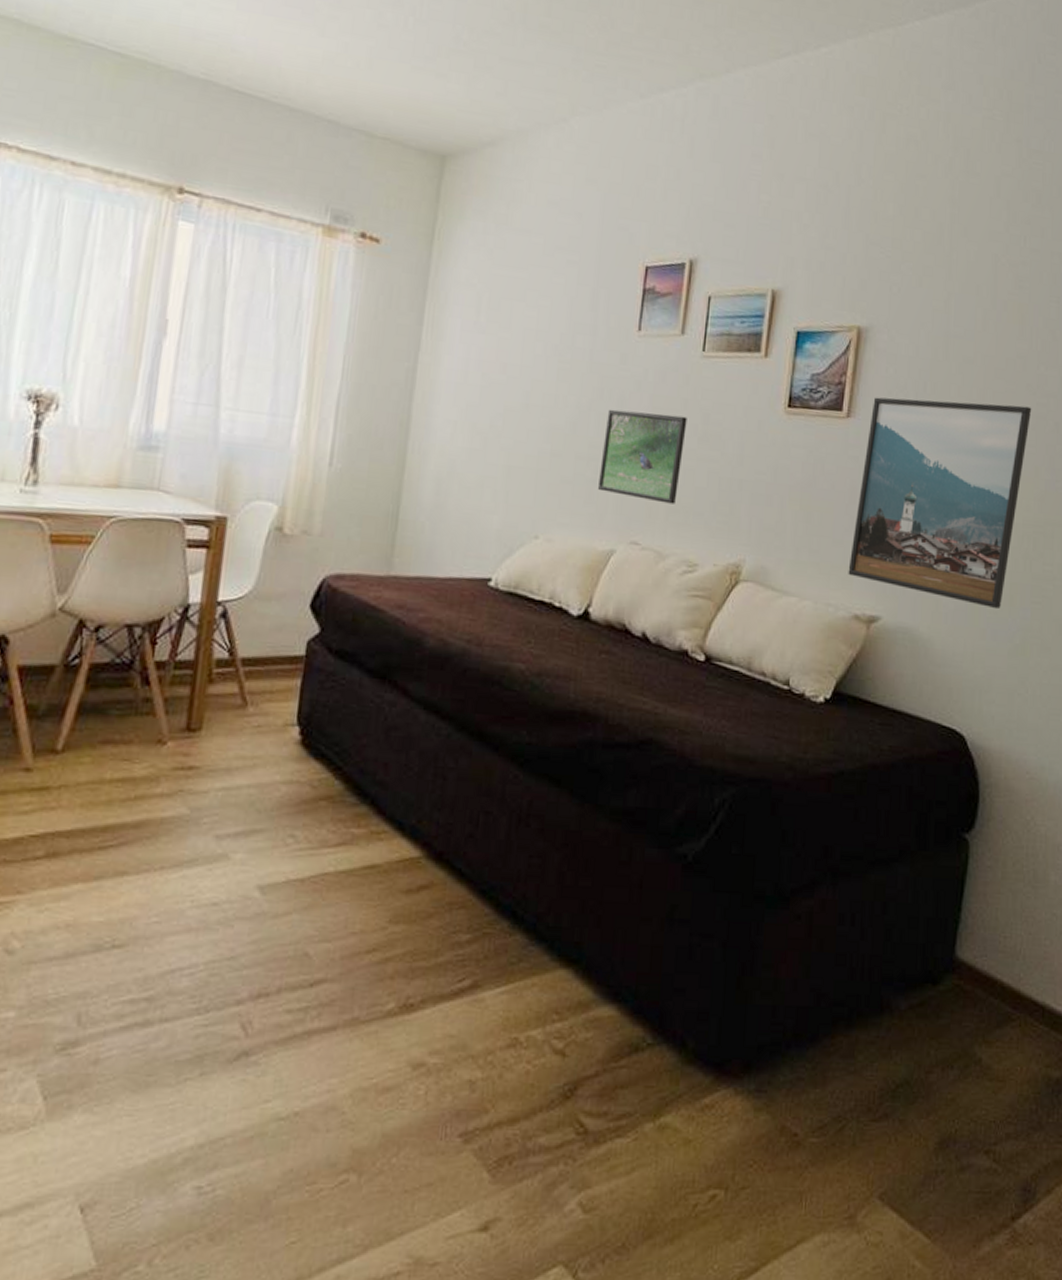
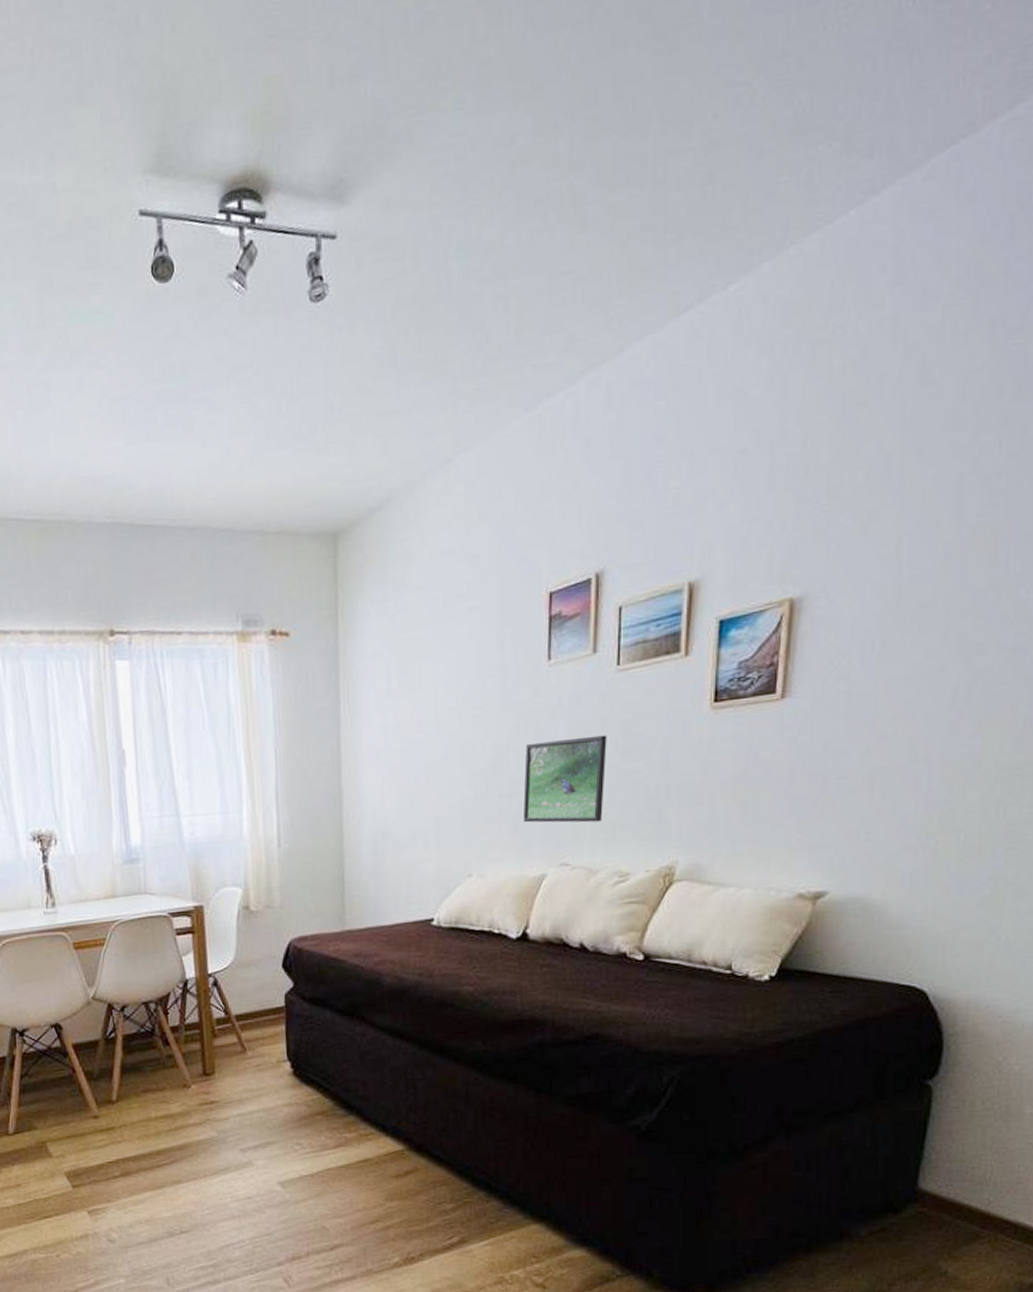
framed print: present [848,397,1032,610] -> none [789,640,1008,864]

